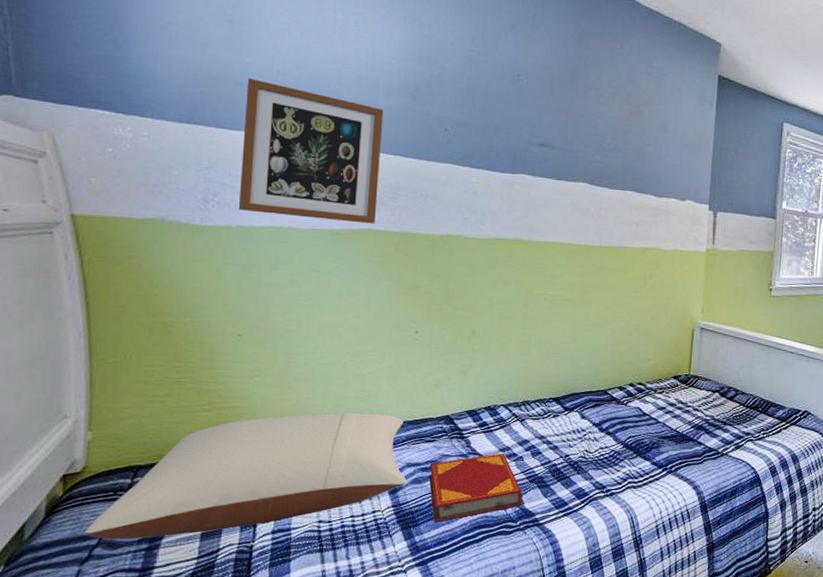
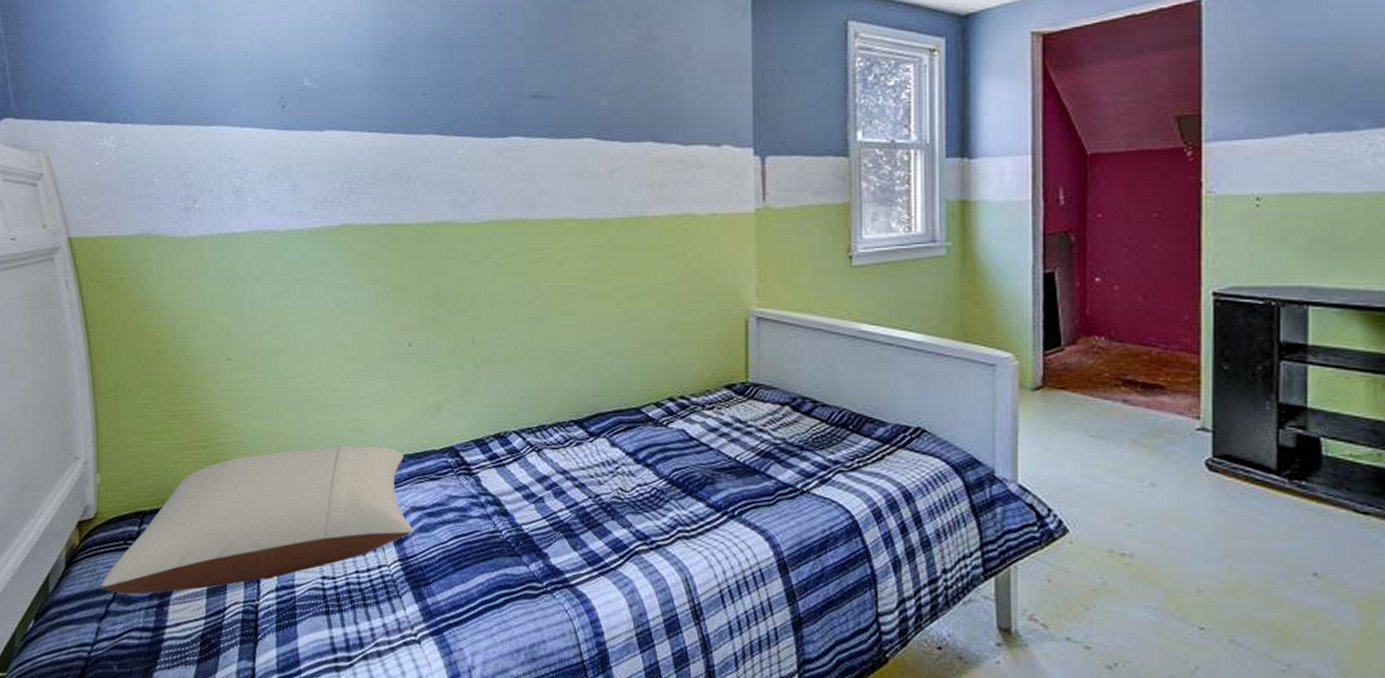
picture frame: present [238,78,384,224] -> none [217,64,357,218]
hardback book: present [428,453,523,522] -> none [436,493,547,581]

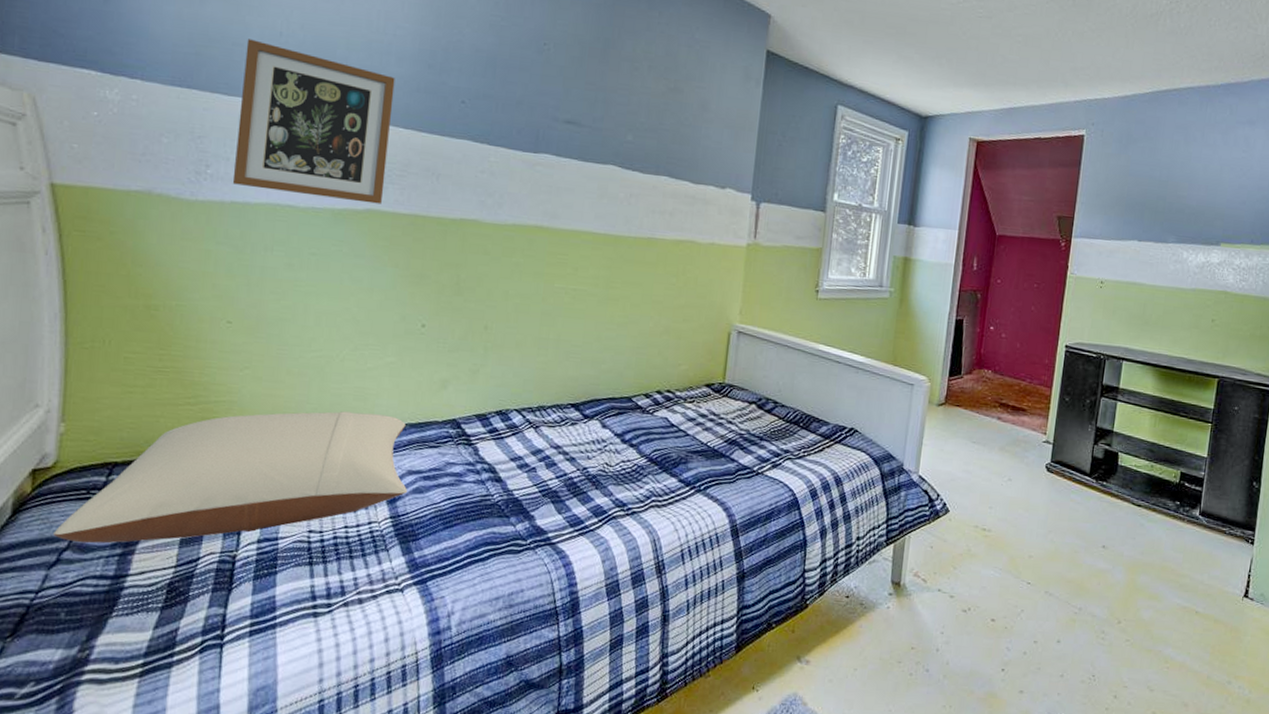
picture frame: none [217,64,357,218] -> present [232,39,395,204]

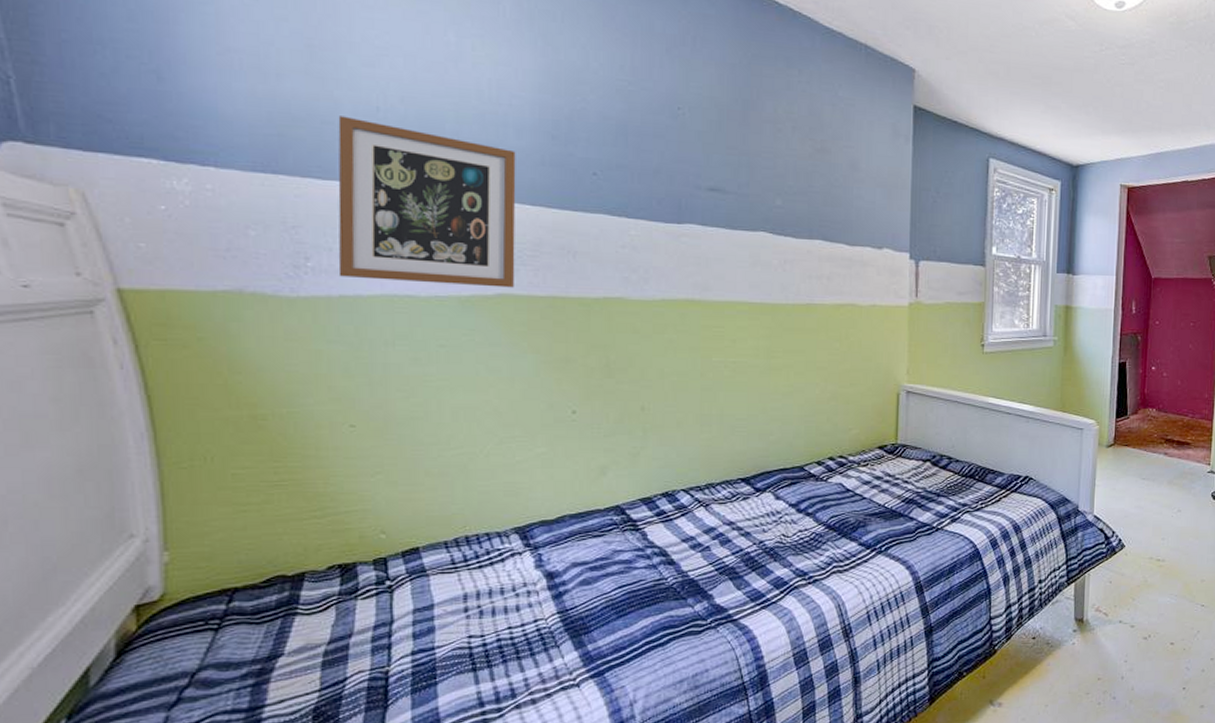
pillow: present [53,411,408,544] -> none [170,508,575,678]

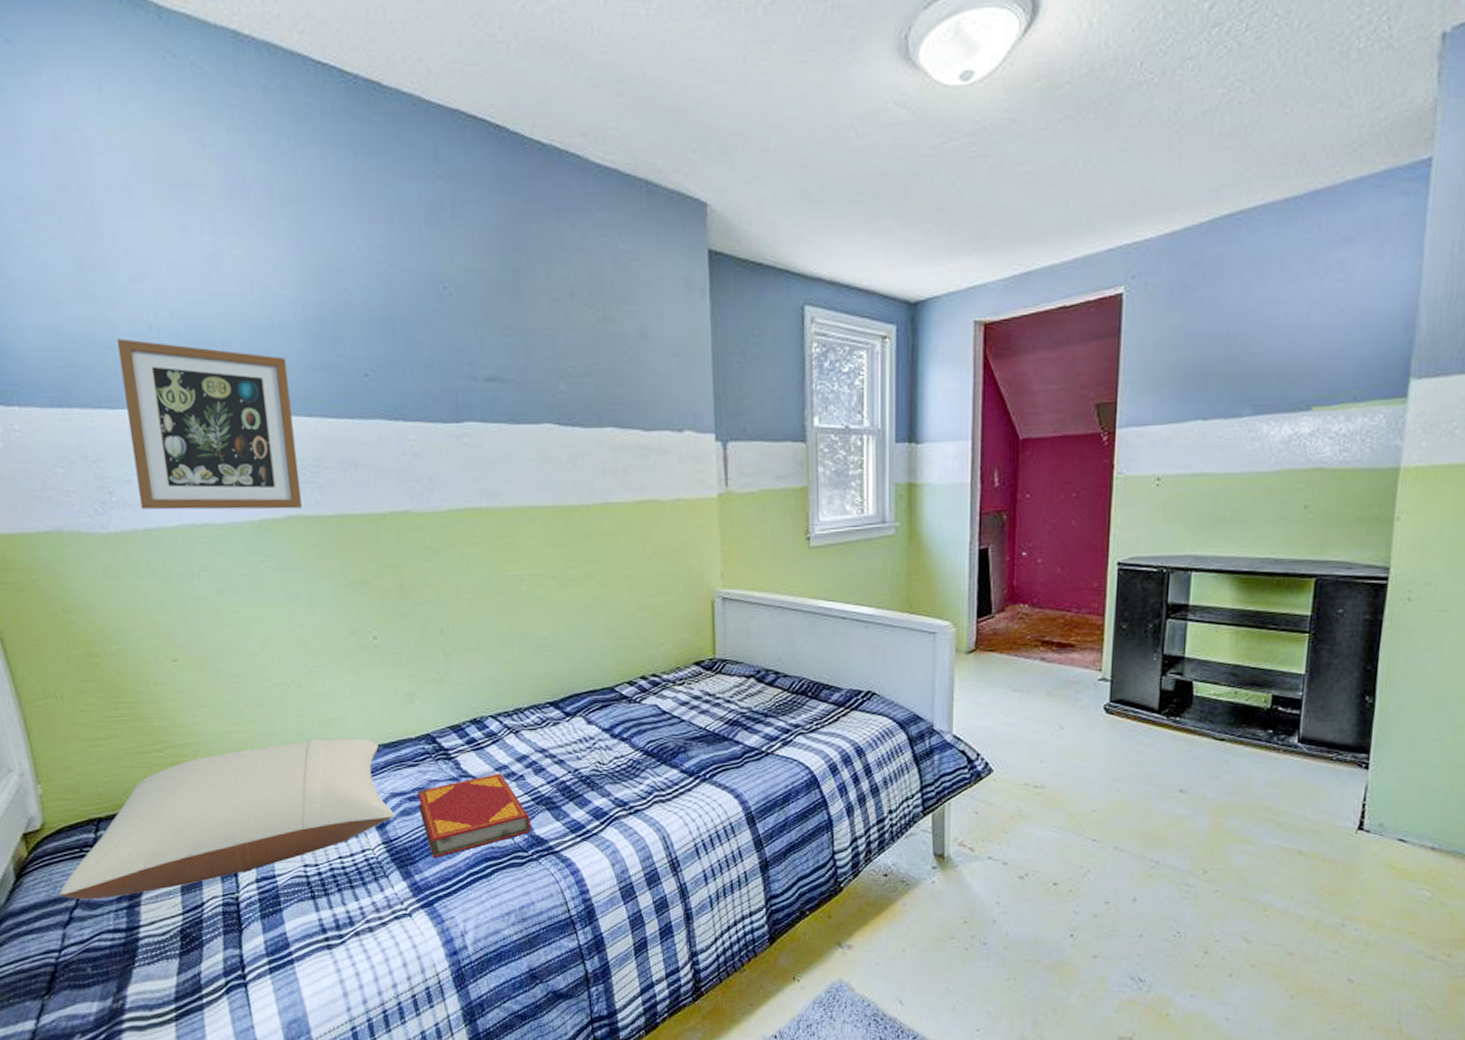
pillow: none [170,508,575,678] -> present [59,738,395,900]
hardback book: none [599,544,712,627] -> present [416,772,531,858]

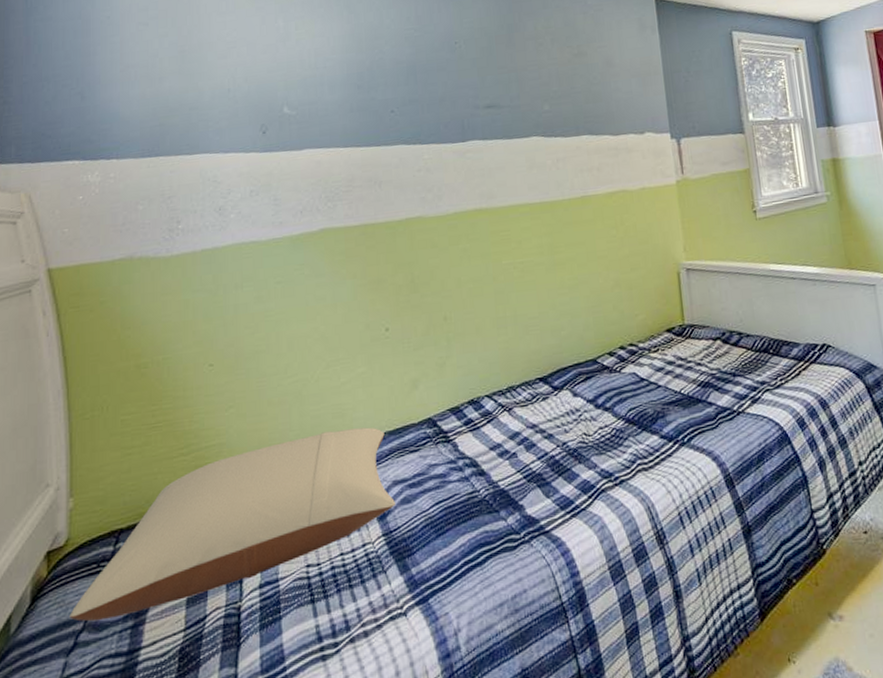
picture frame: present [116,339,302,510] -> none [201,100,334,234]
hardback book: present [416,772,531,858] -> none [417,452,523,547]

